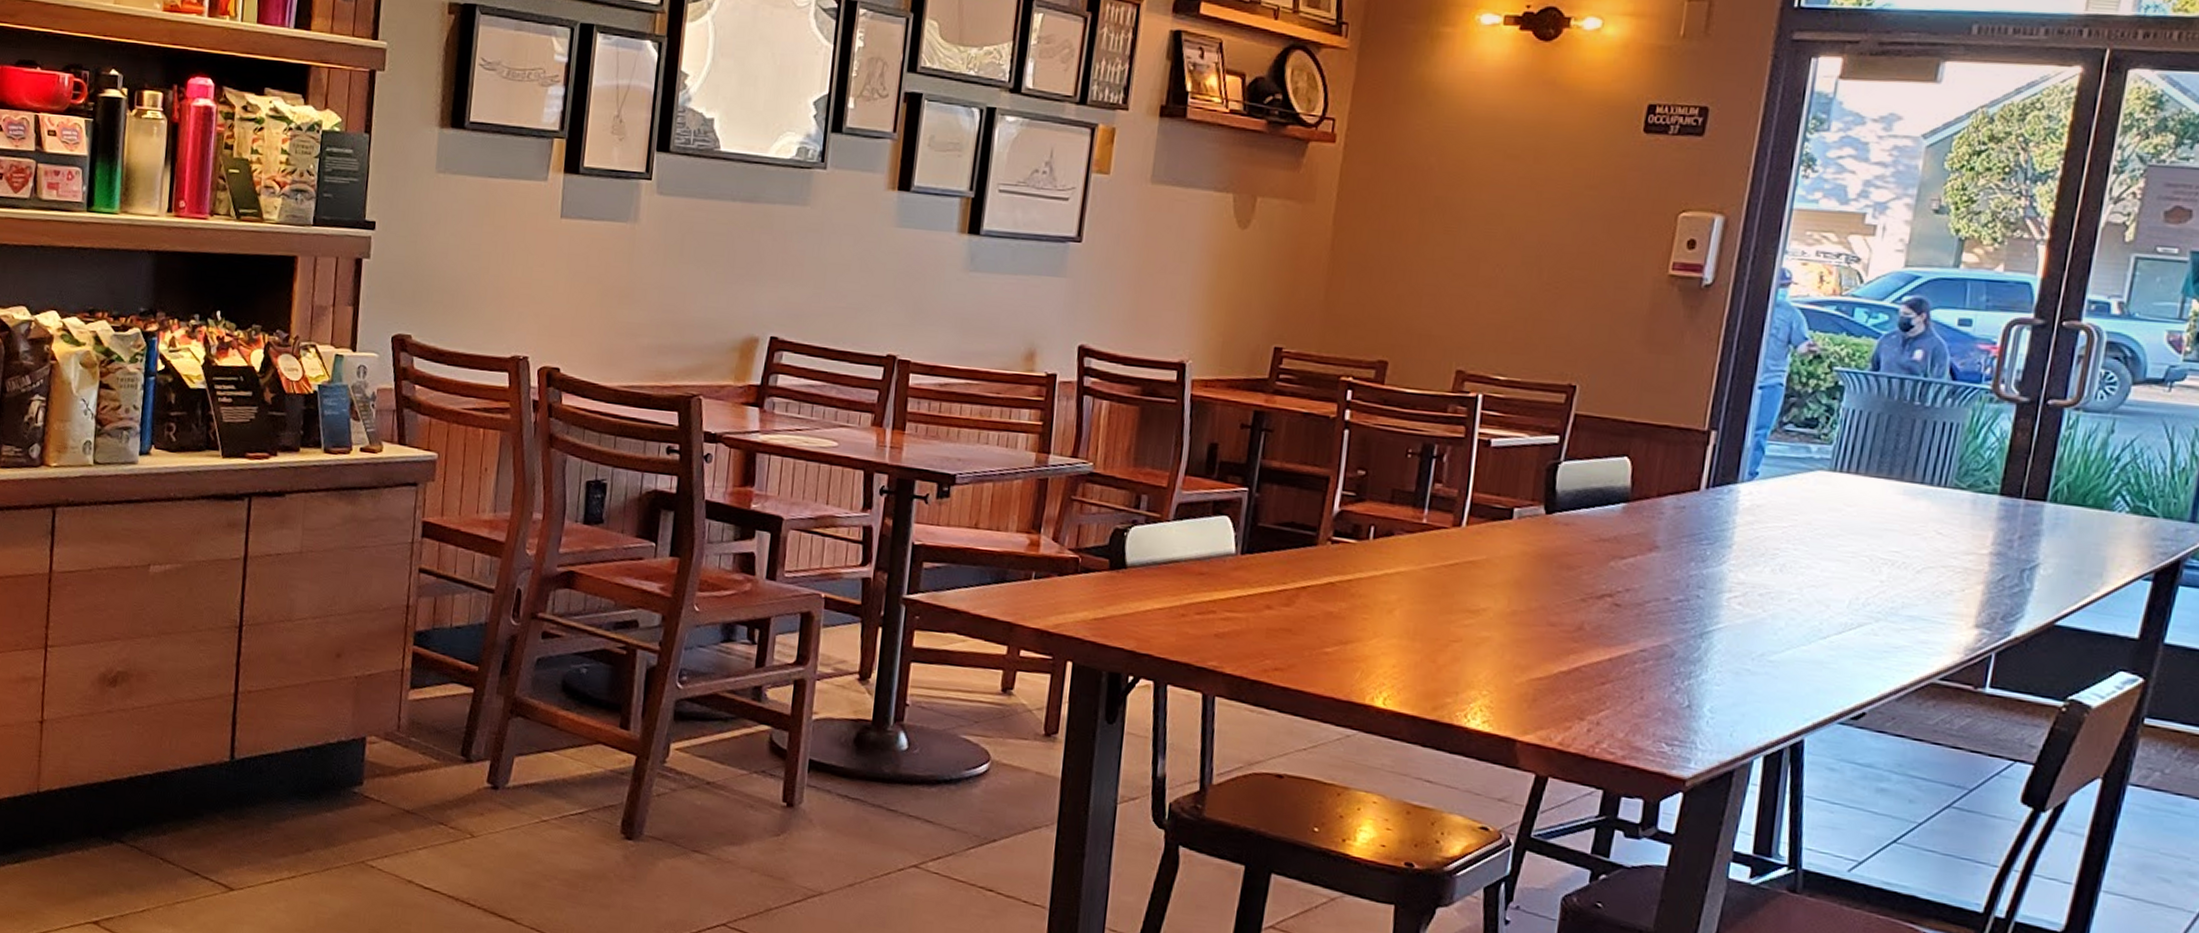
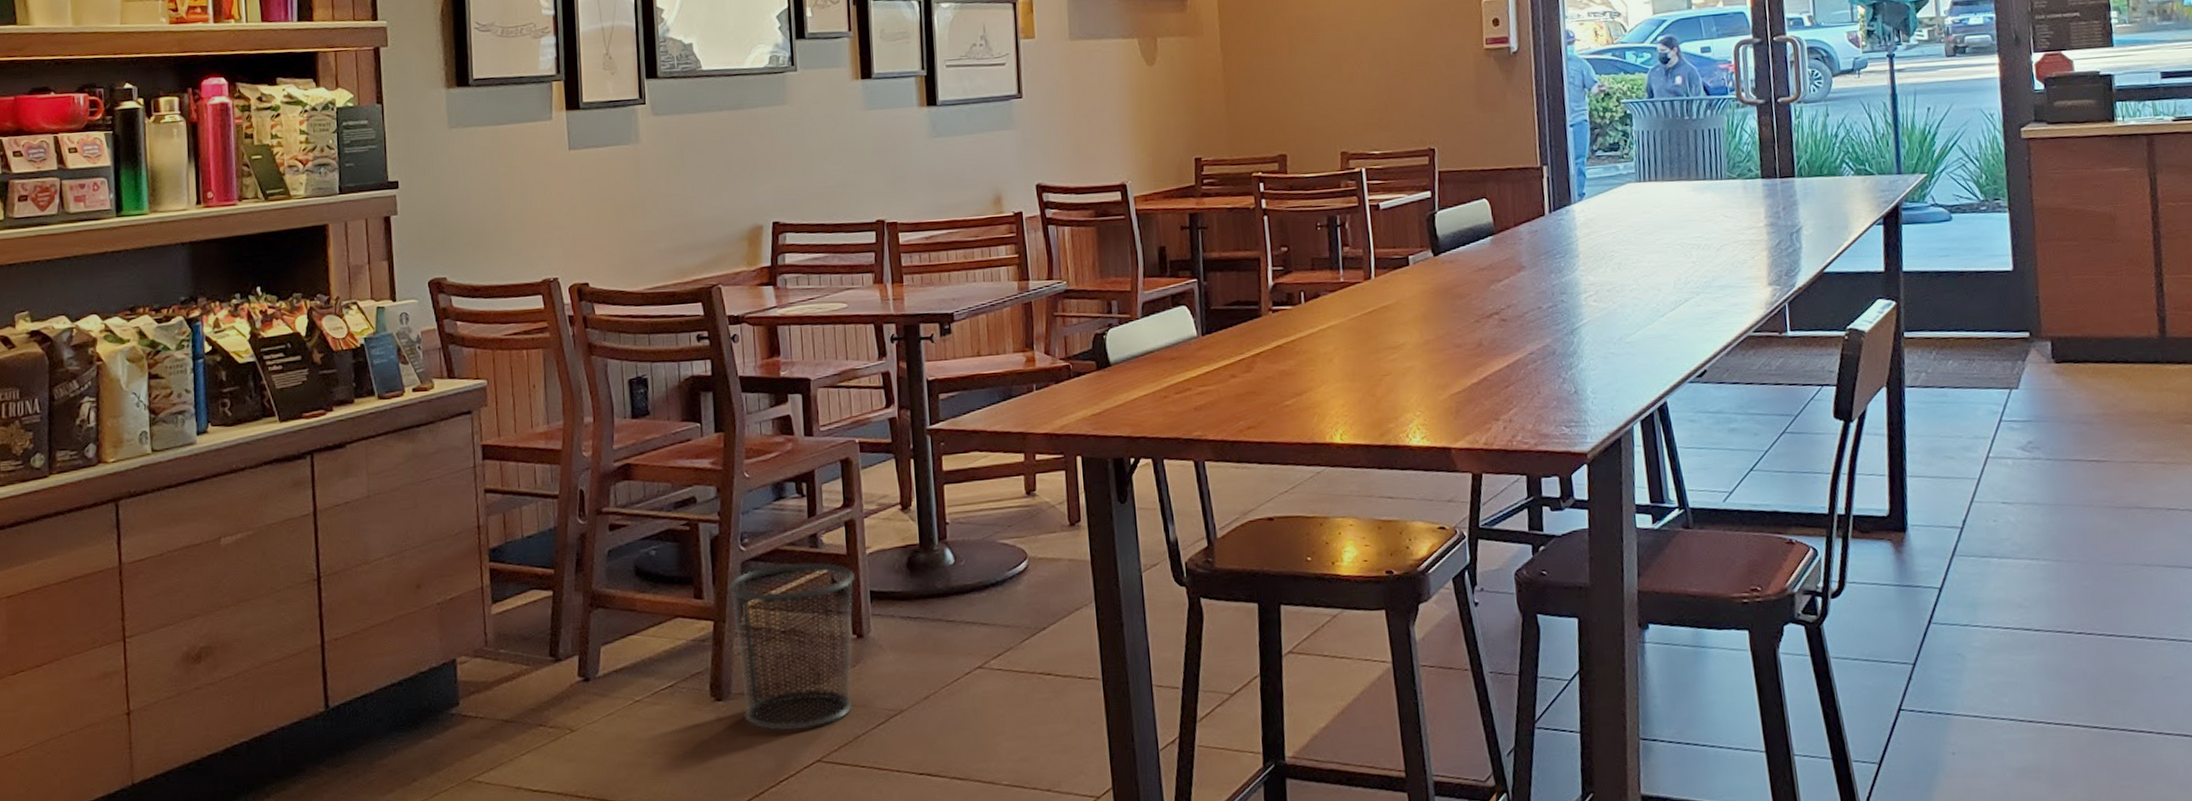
waste bin: none [653,710,795,890] -> present [728,562,855,731]

